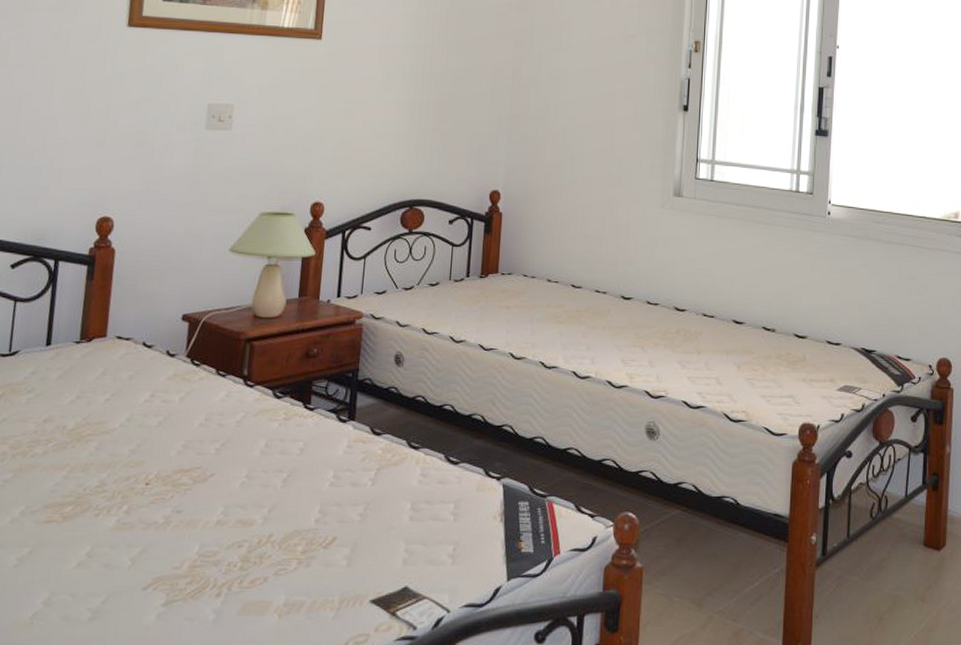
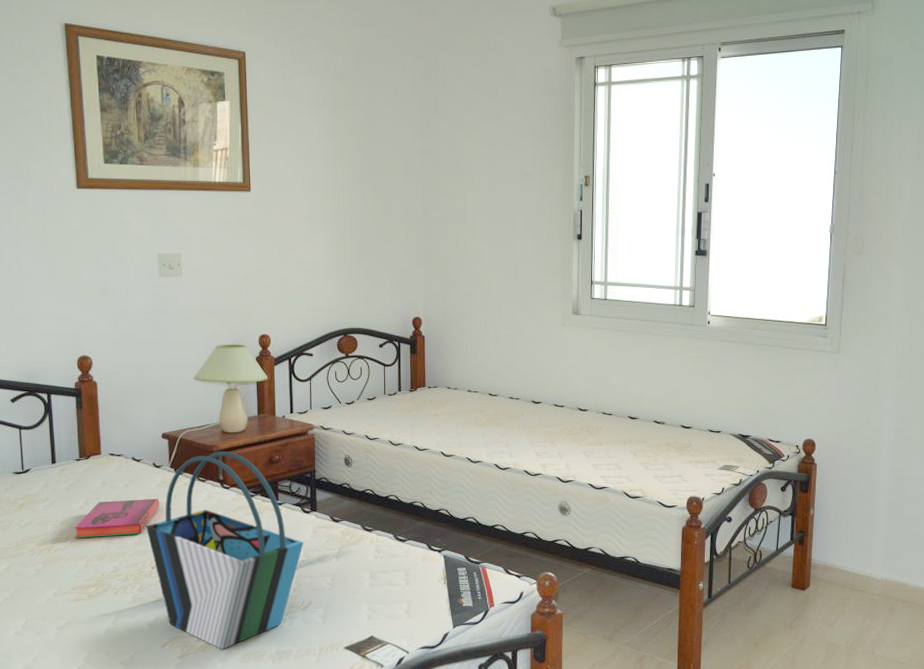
hardback book: none [58,394,168,441] -> present [74,498,160,538]
tote bag: none [146,340,335,598] -> present [146,451,303,650]

